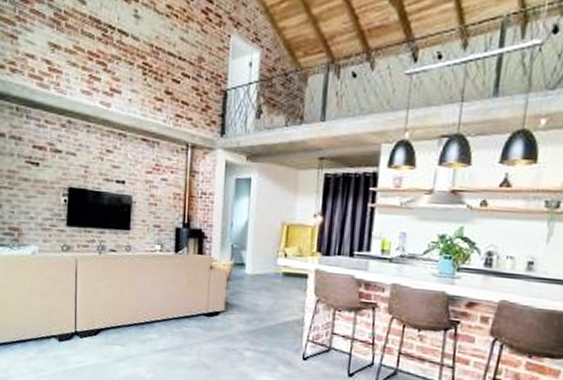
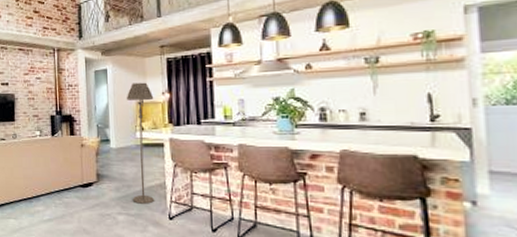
floor lamp: none [263,199,304,342] -> present [126,82,154,204]

